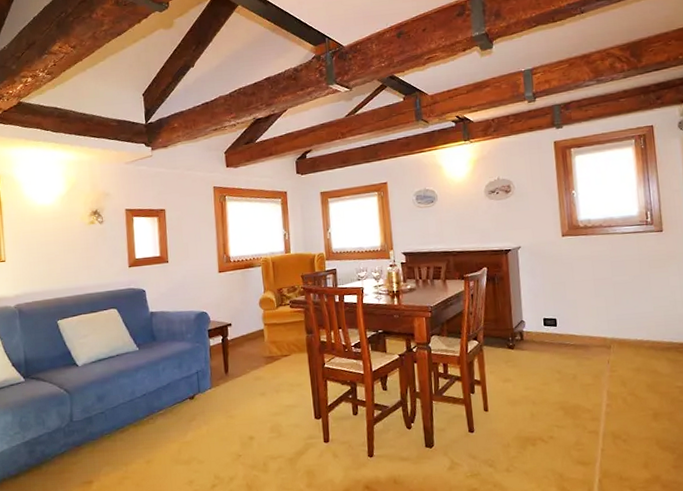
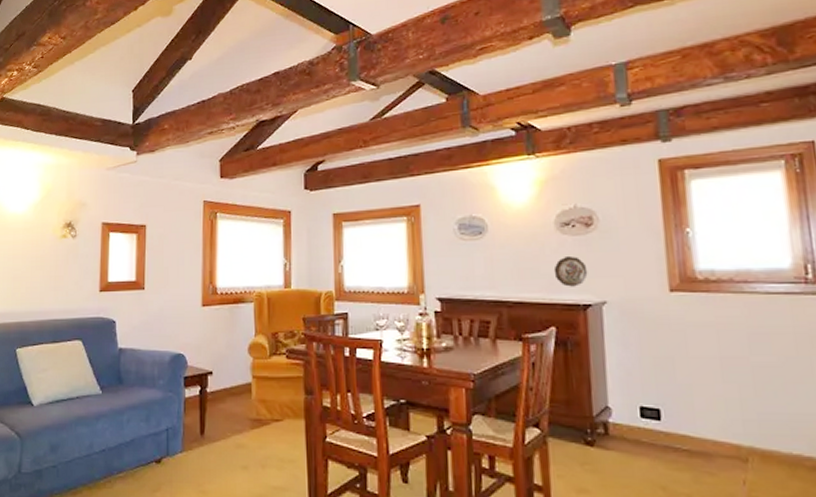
decorative plate: none [484,215,508,238] -> present [553,255,588,287]

